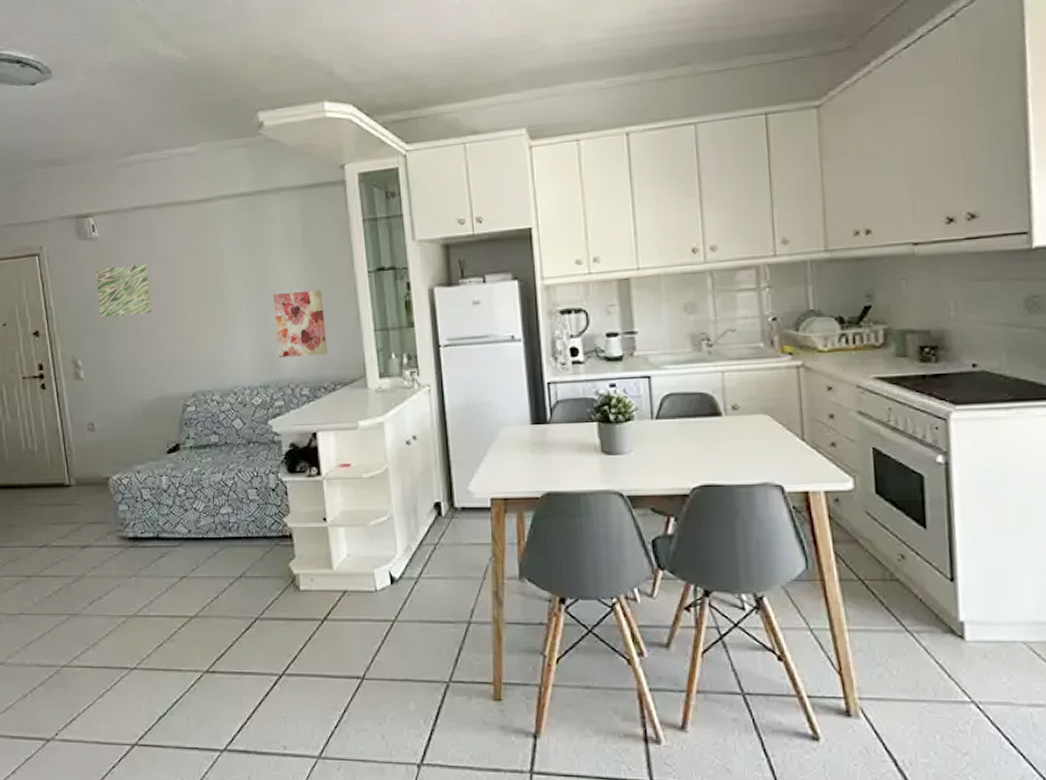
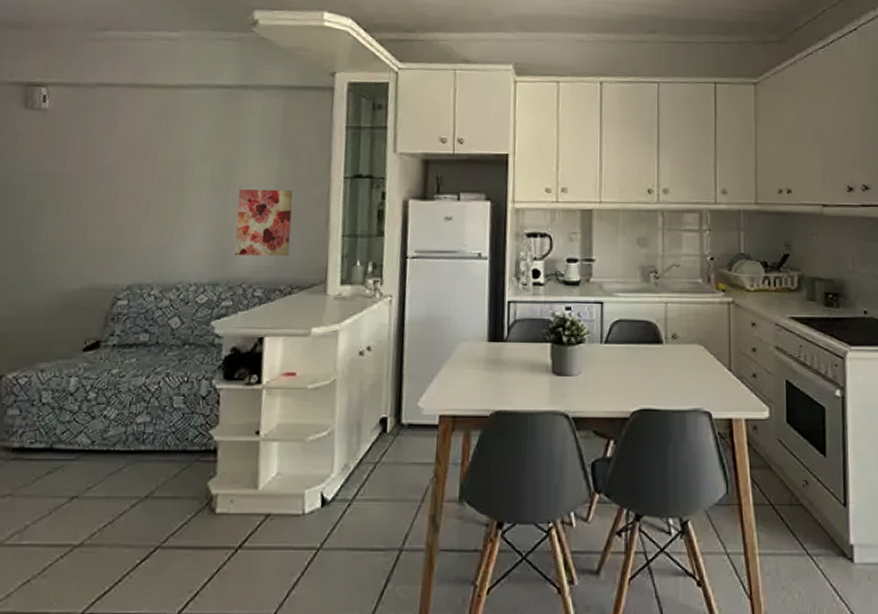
wall art: present [95,264,152,317] -> none [31,142,102,196]

